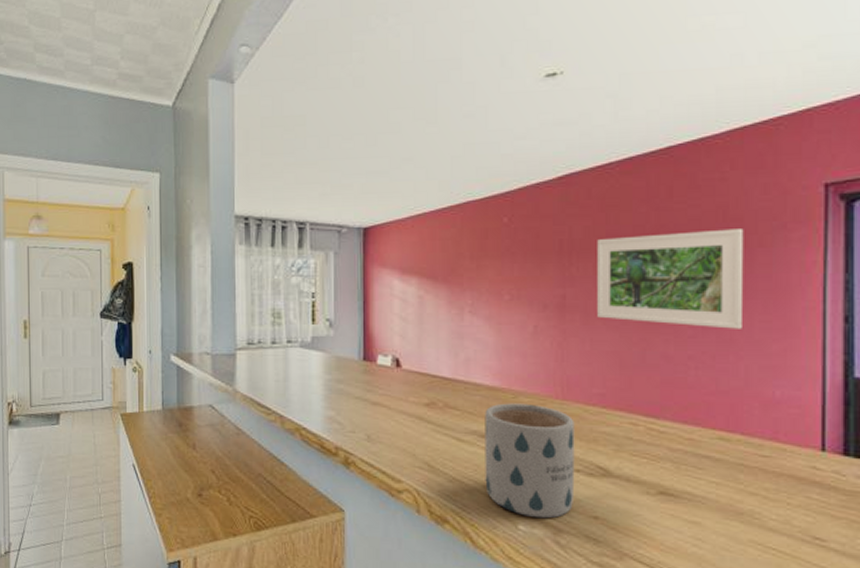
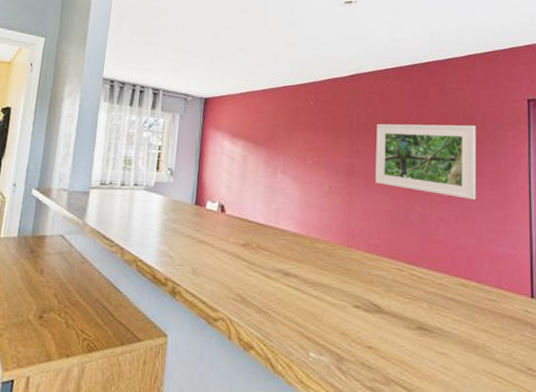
mug: present [485,403,575,519] -> none [285,247,356,348]

